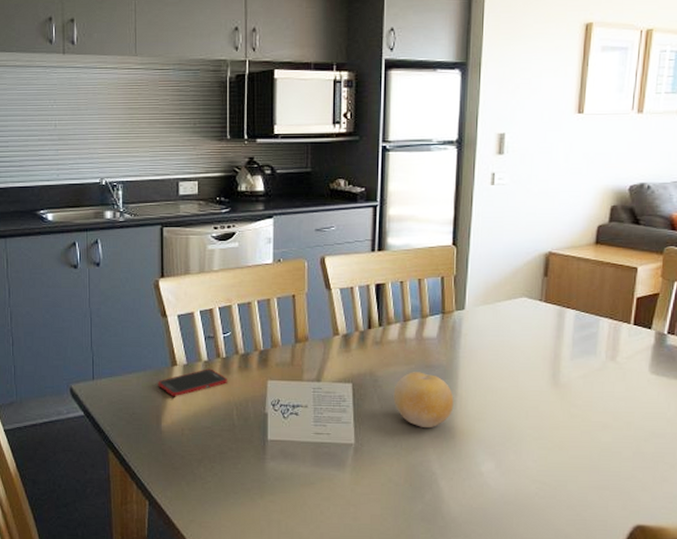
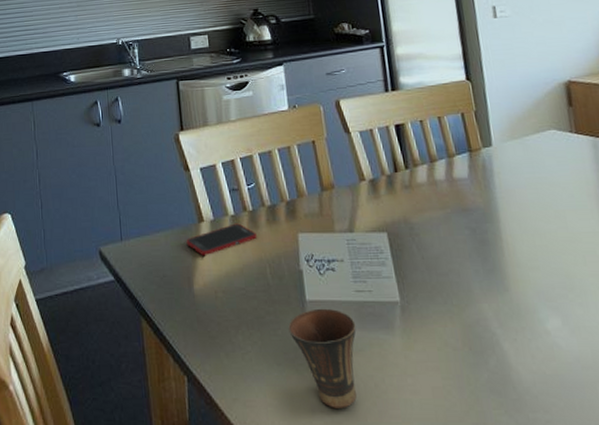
cup: none [248,447,311,530] -> present [288,308,357,408]
fruit: present [393,372,454,429] -> none [432,216,502,281]

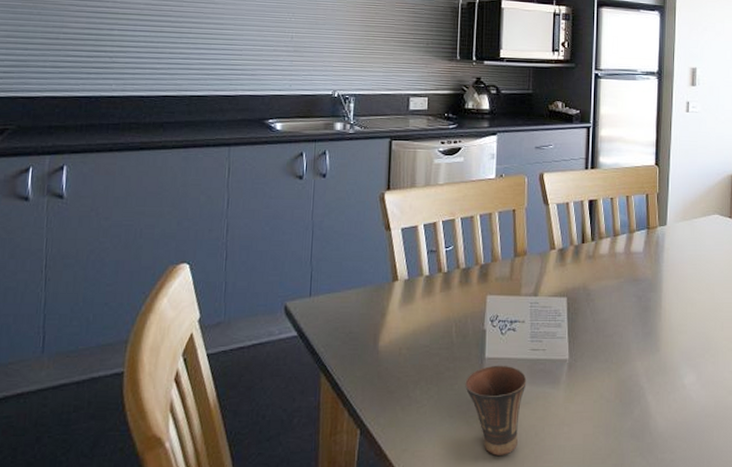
cell phone: present [186,223,257,256] -> none [377,284,448,314]

